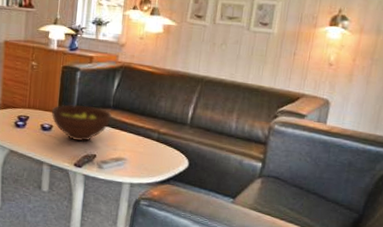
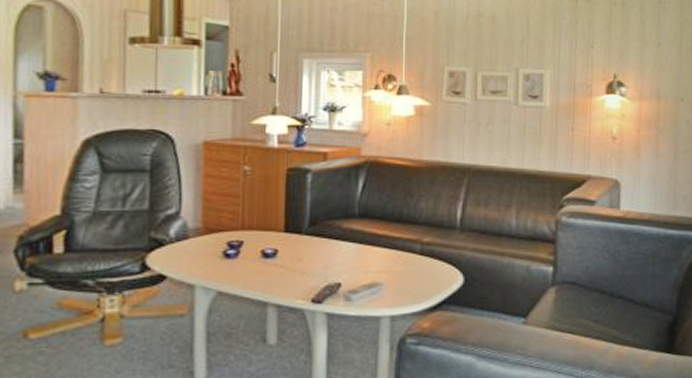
fruit bowl: present [52,104,113,141] -> none [276,217,359,268]

